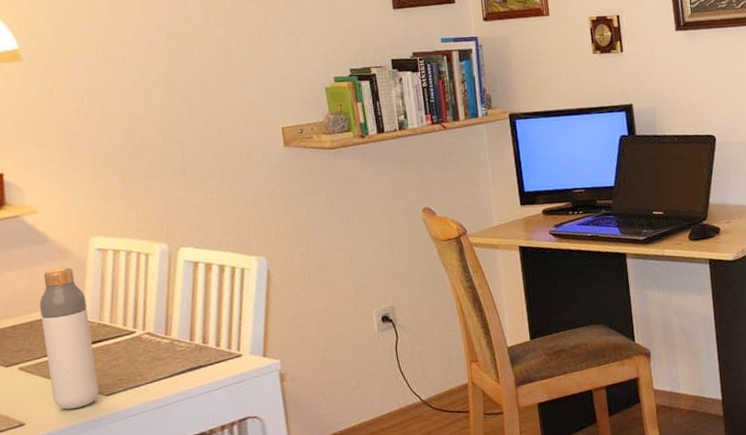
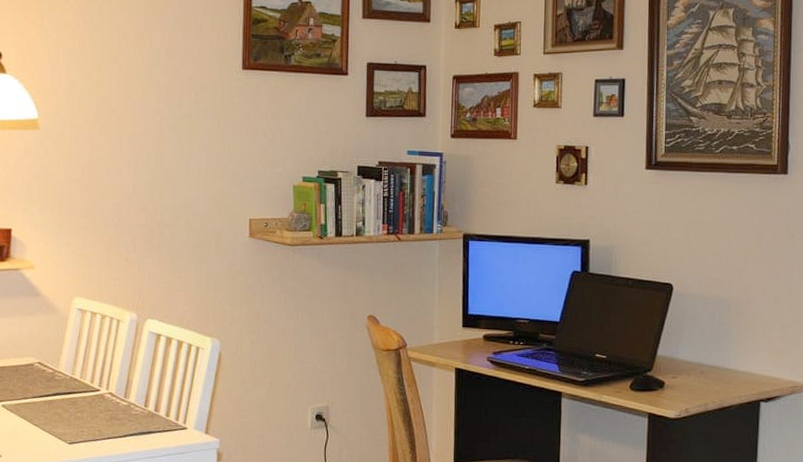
bottle: present [39,267,99,410] -> none [25,321,64,450]

